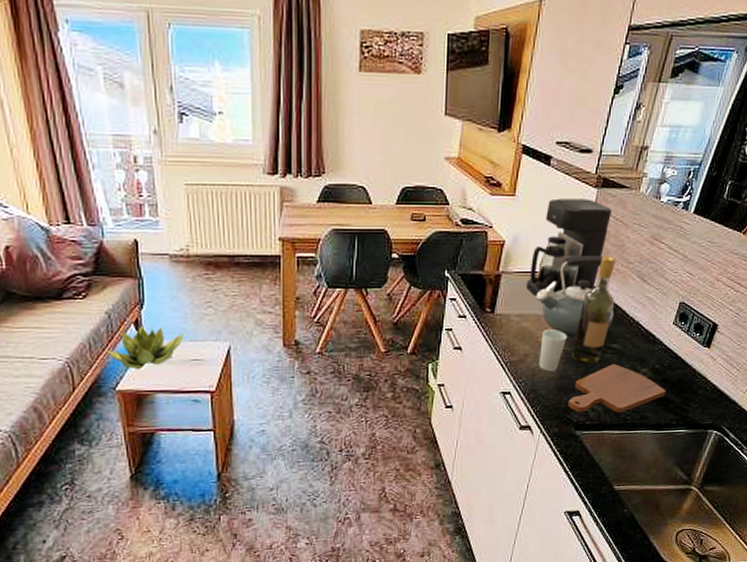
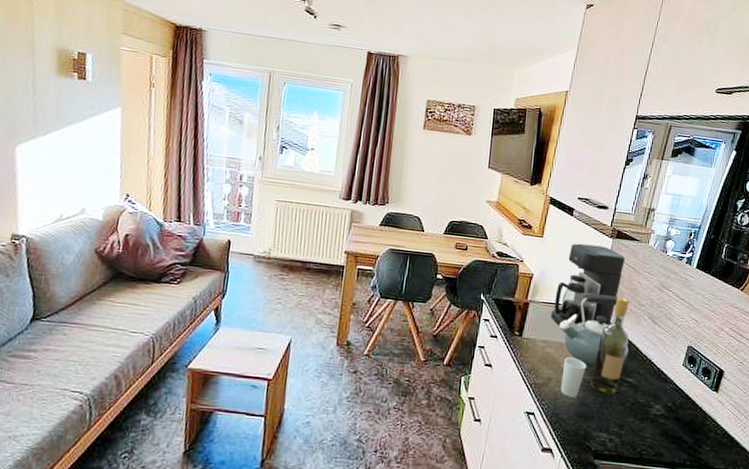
decorative plant: present [107,325,184,370] -> none [187,312,254,352]
cutting board: present [568,364,666,413] -> none [587,397,679,446]

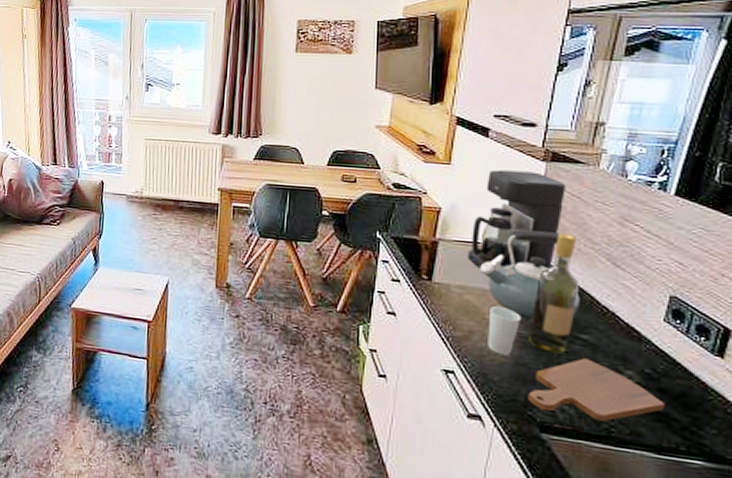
cutting board: none [587,397,679,446] -> present [528,358,665,422]

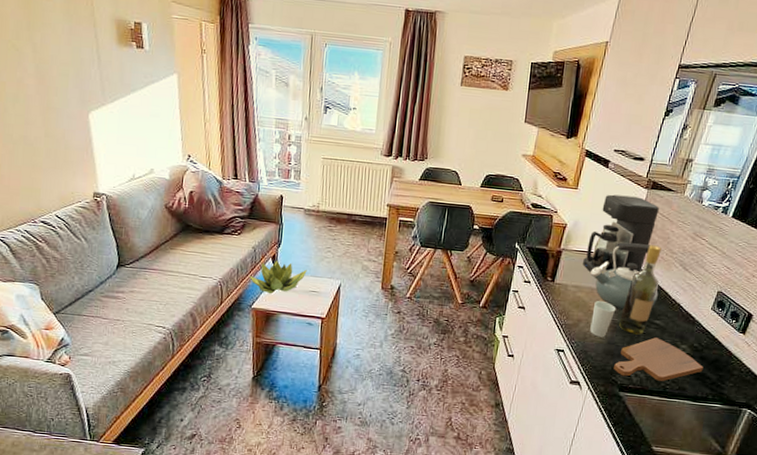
decorative plant: none [69,253,131,292] -> present [249,260,307,294]

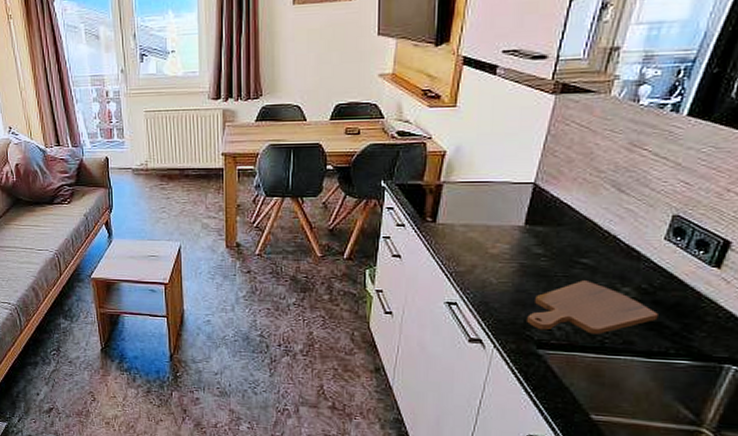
decorative plant: present [249,260,307,294] -> none [85,226,143,262]
coffee maker: present [583,194,659,273] -> none [472,106,574,207]
kettle: present [590,242,658,311] -> none [484,165,583,250]
cup: present [590,301,616,338] -> none [490,241,524,285]
bottle: present [618,245,662,335] -> none [528,164,583,278]

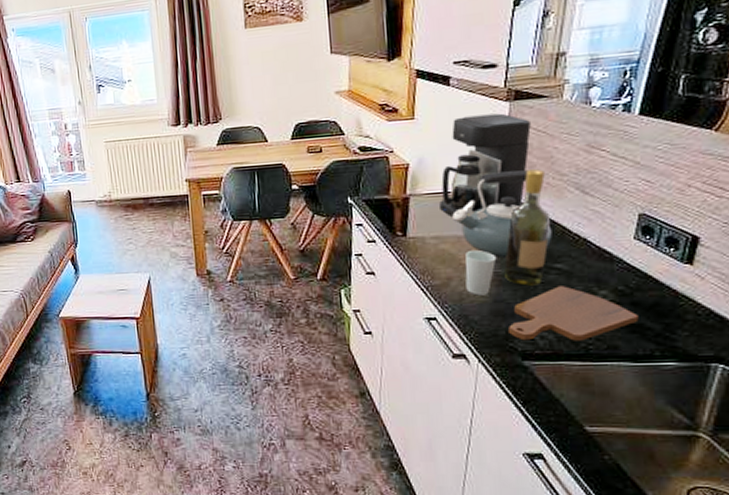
coffee maker: none [472,106,574,207] -> present [439,113,531,218]
kettle: none [484,165,583,250] -> present [452,170,553,259]
cup: none [490,241,524,285] -> present [465,250,497,296]
bottle: none [528,164,583,278] -> present [503,169,551,286]

